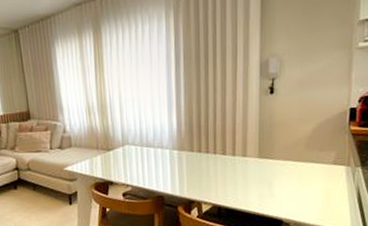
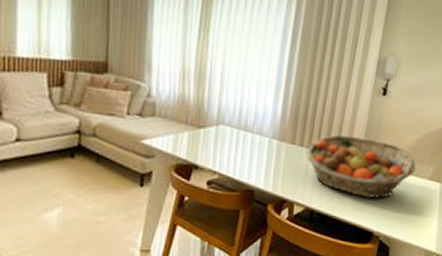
fruit basket: none [205,135,317,189] -> present [306,134,417,198]

